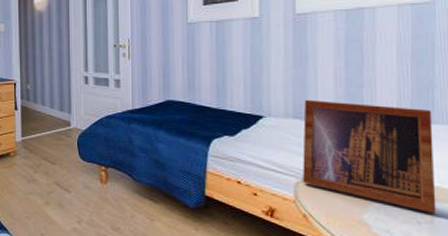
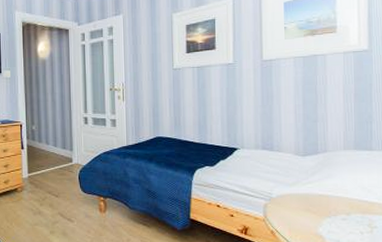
picture frame: present [303,99,437,214] -> none [270,133,375,225]

